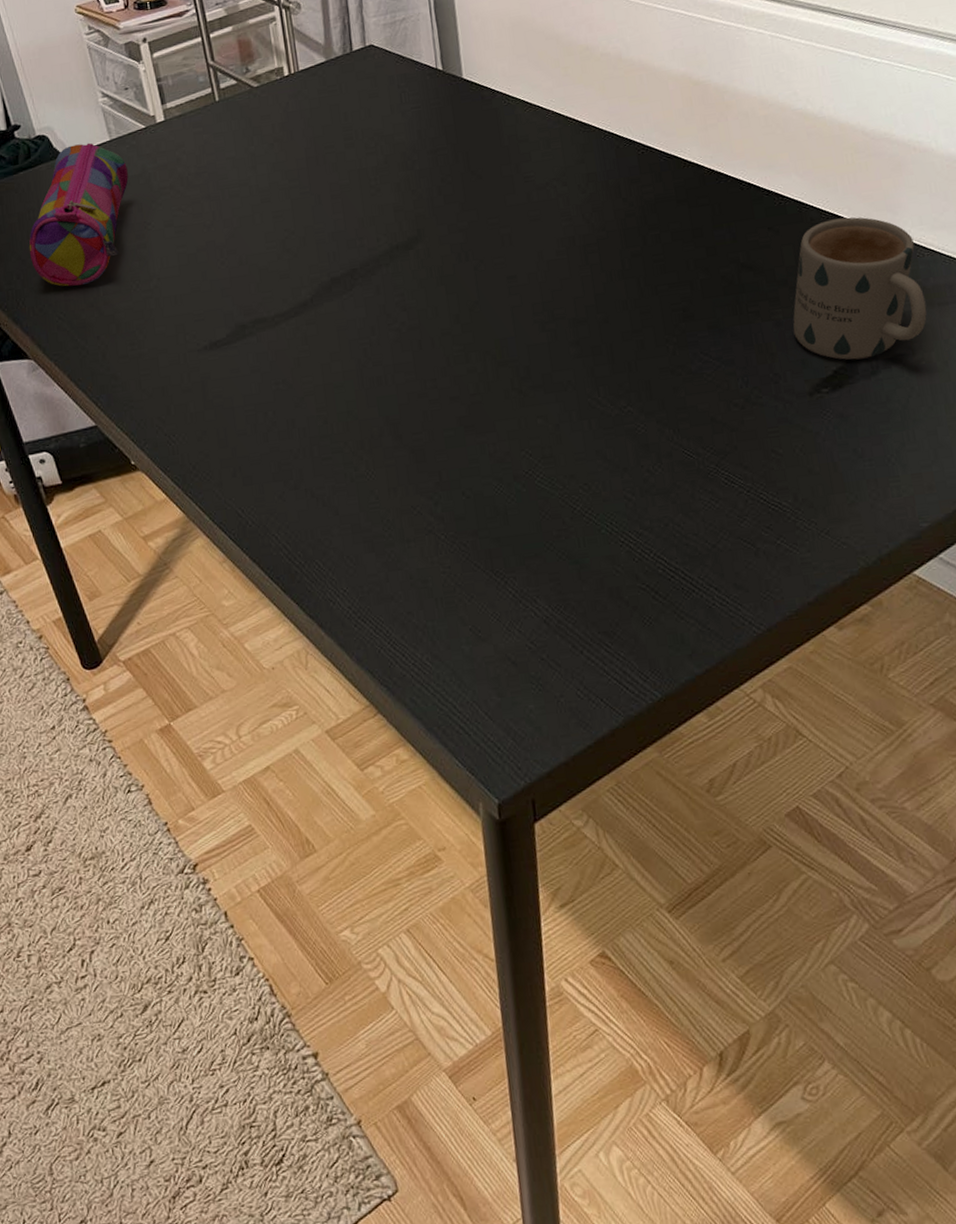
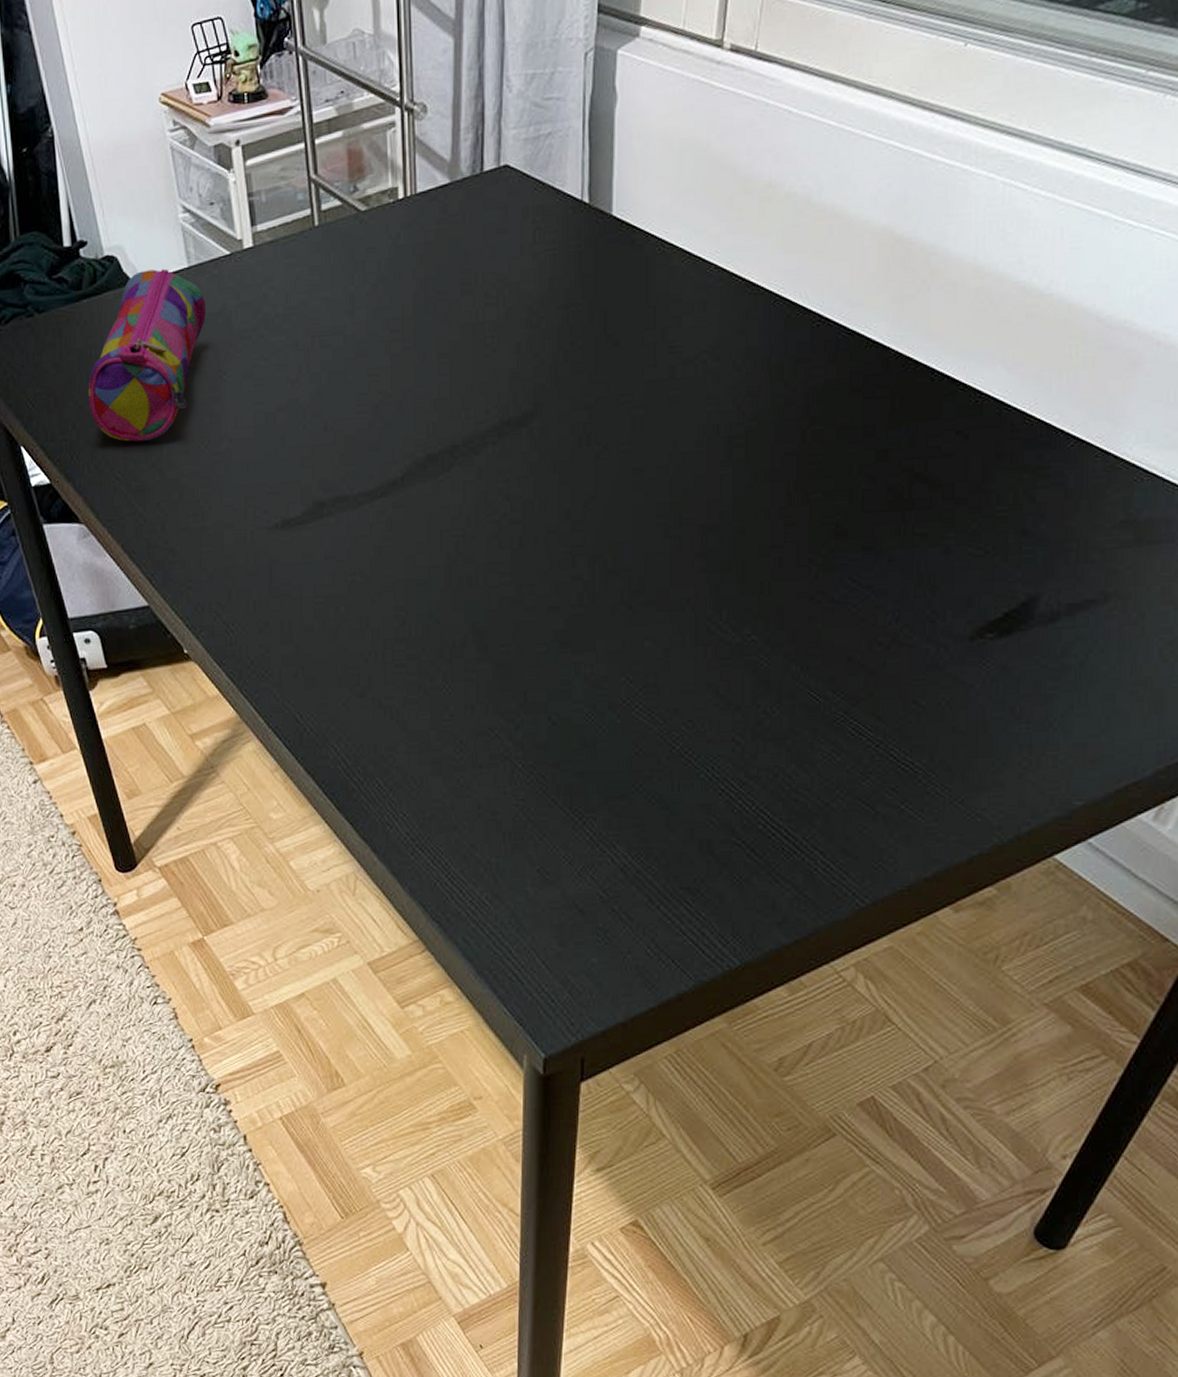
mug: present [793,217,927,360] -> none [964,425,1133,602]

